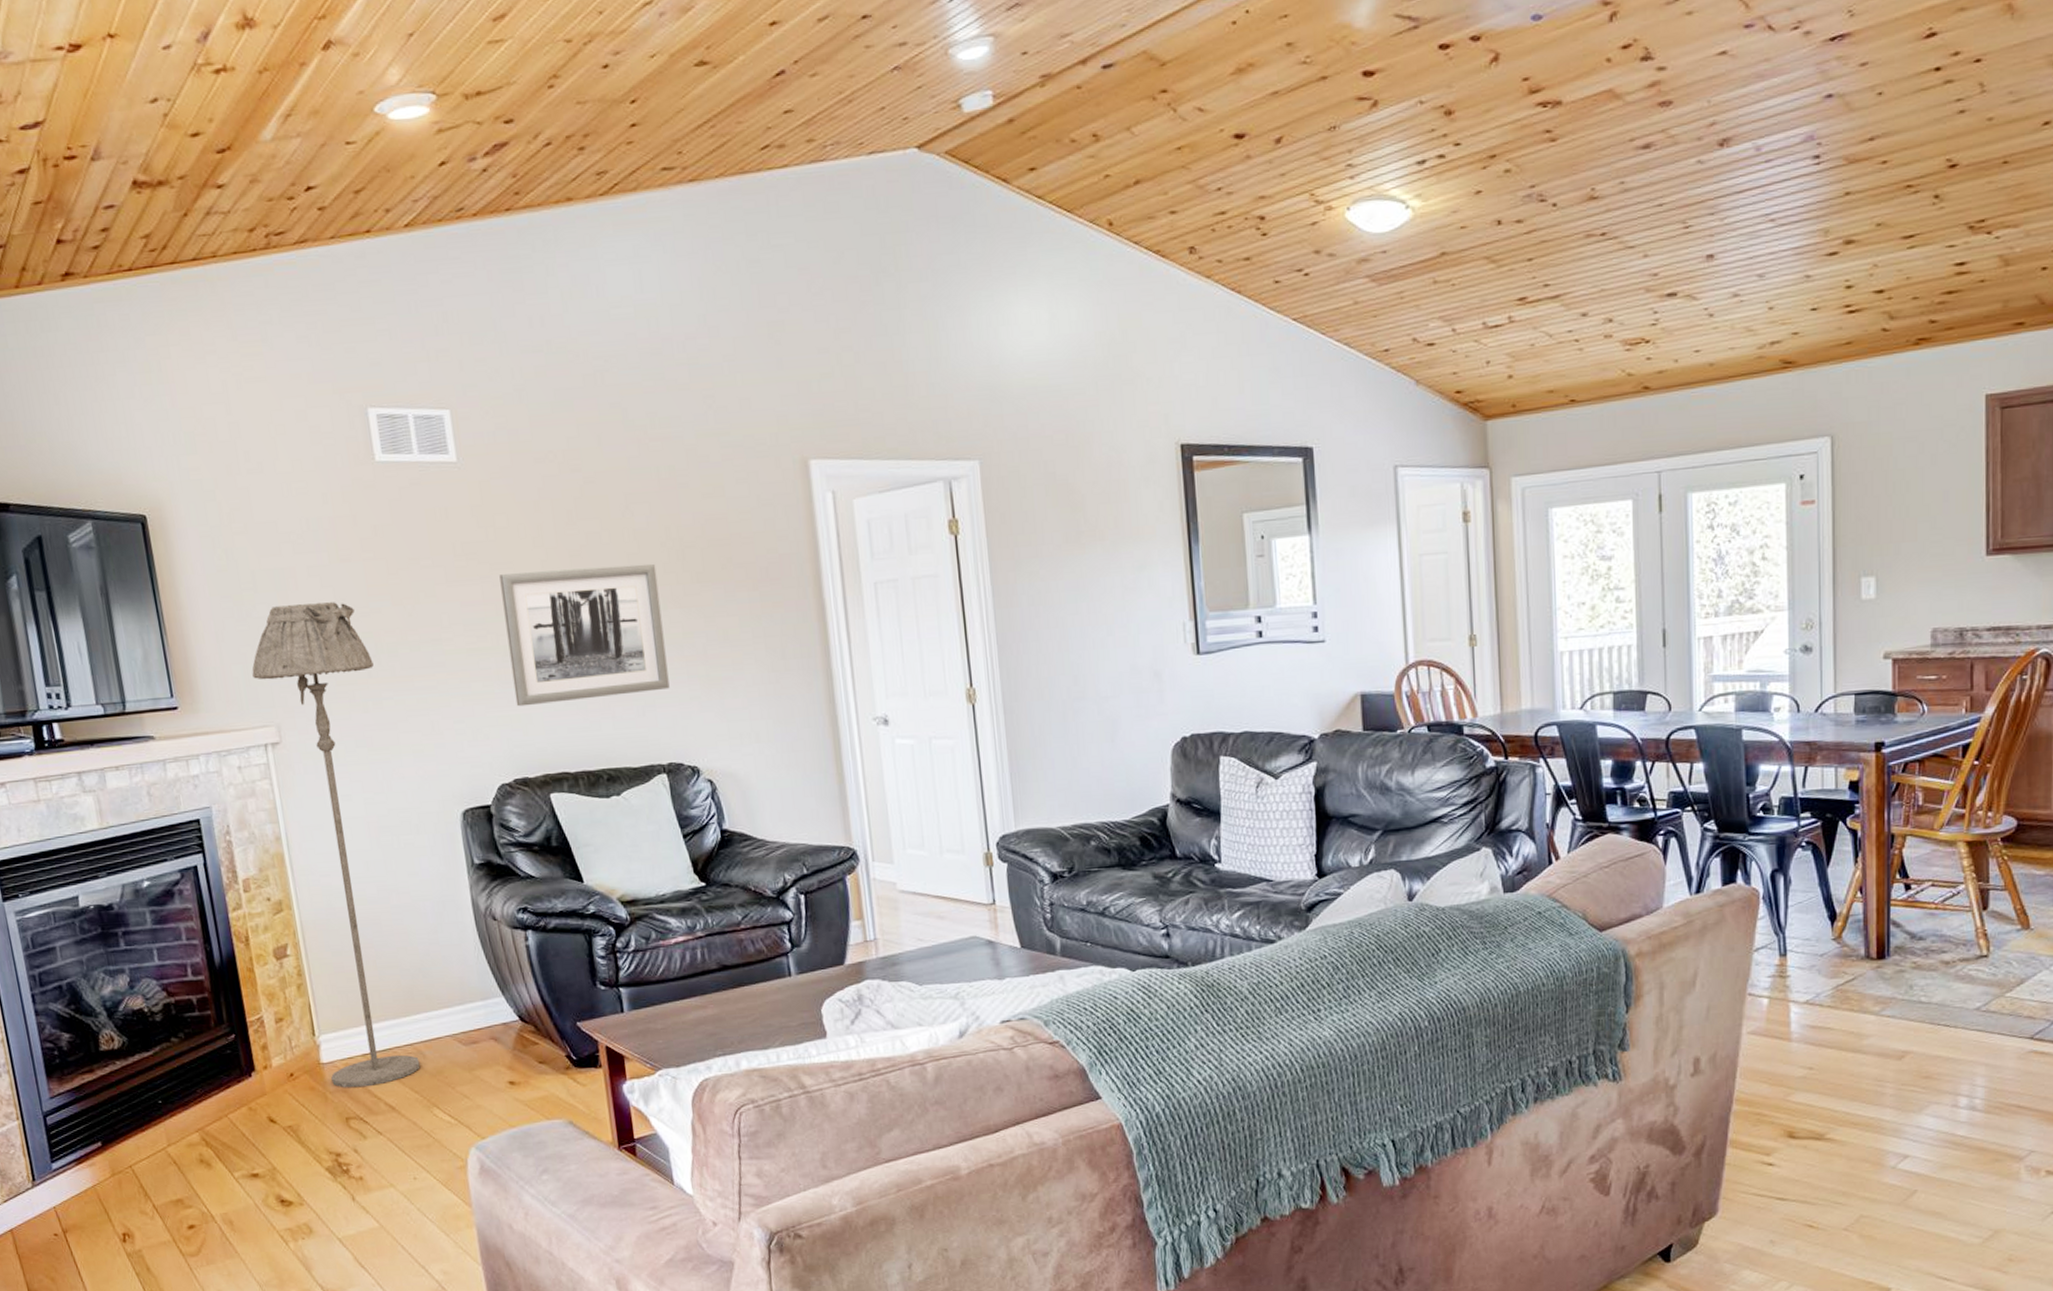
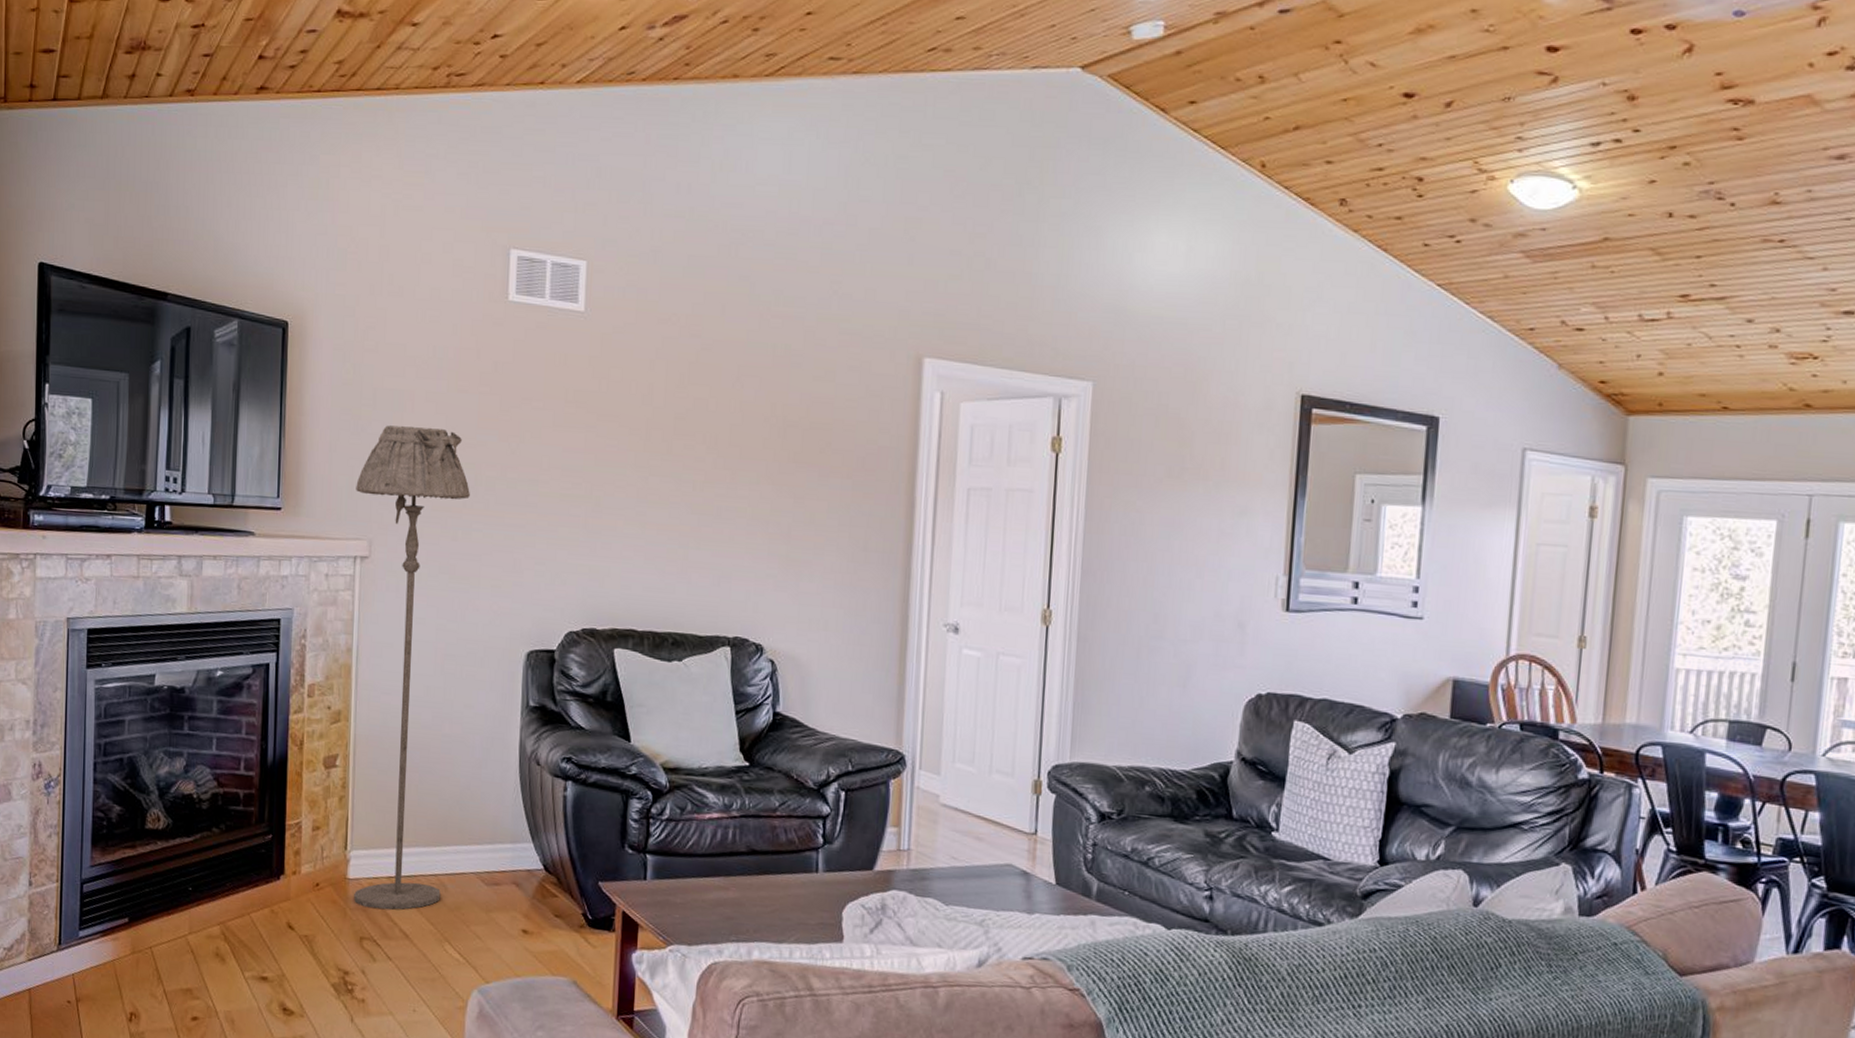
wall art: present [499,563,670,707] -> none [597,426,756,563]

